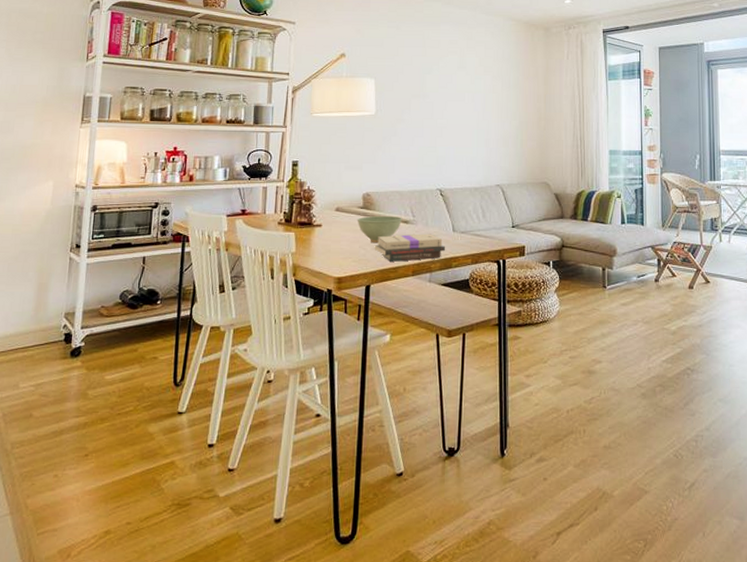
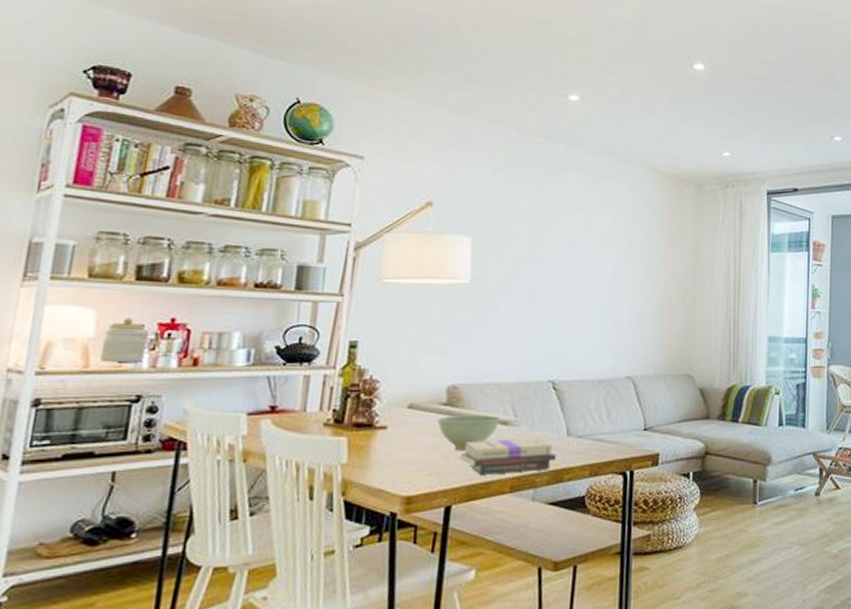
jar: none [131,147,160,180] -> present [99,317,149,363]

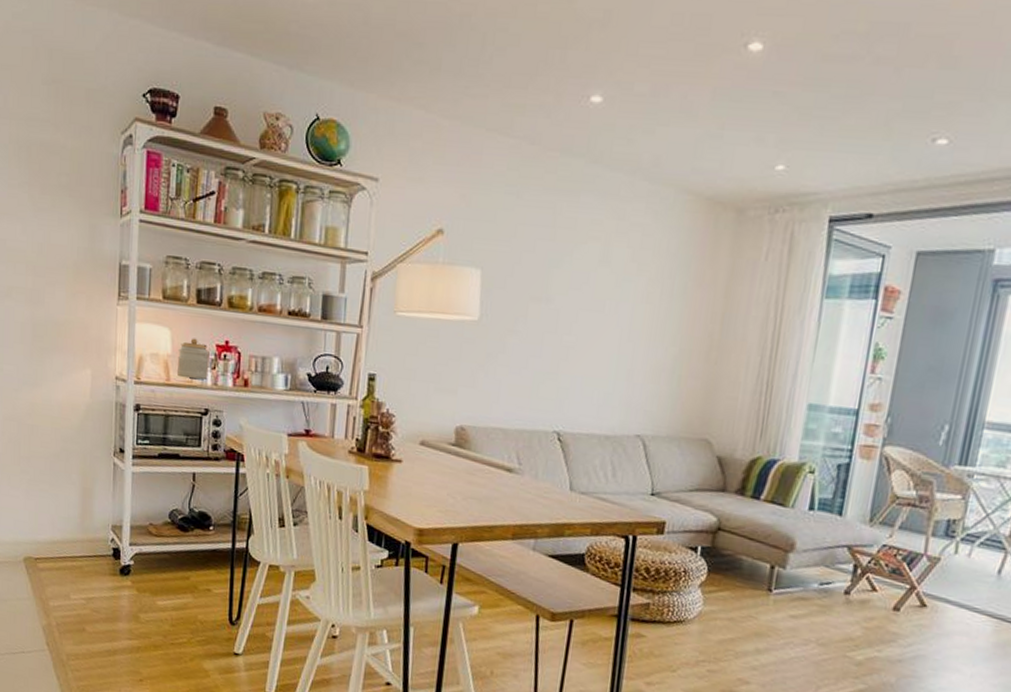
bowl: present [437,414,501,450] -> none [446,456,506,492]
books: present [459,438,557,475] -> none [466,484,559,523]

